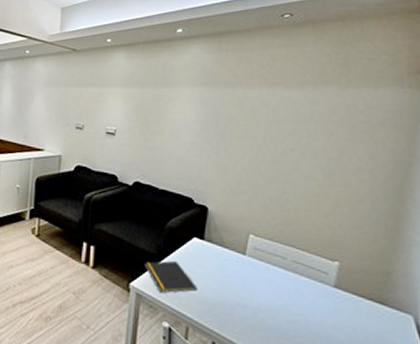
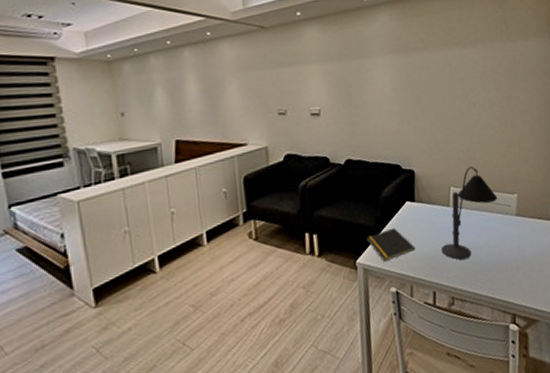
desk lamp: none [229,217,311,318] -> present [441,166,498,260]

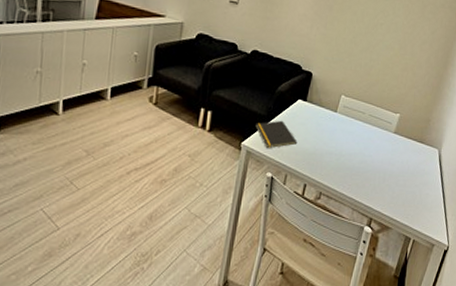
desk lamp: present [441,166,498,260] -> none [320,81,382,161]

